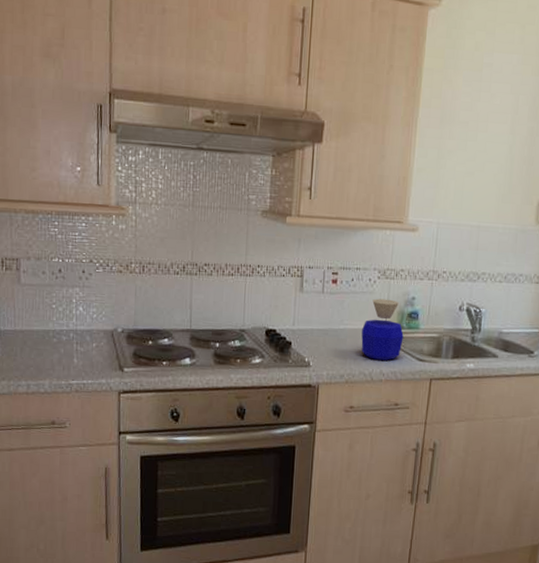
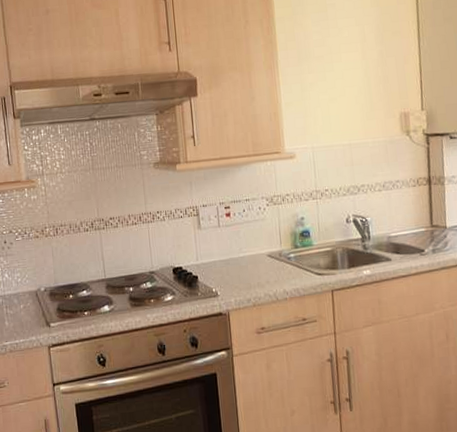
bottle: present [361,298,404,361] -> none [260,223,300,281]

